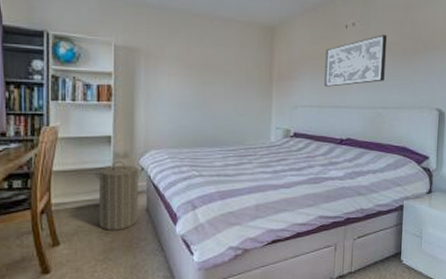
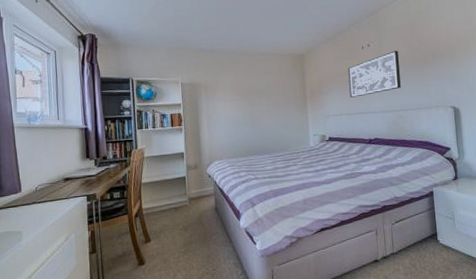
laundry hamper: present [94,161,144,230] -> none [173,171,211,228]

